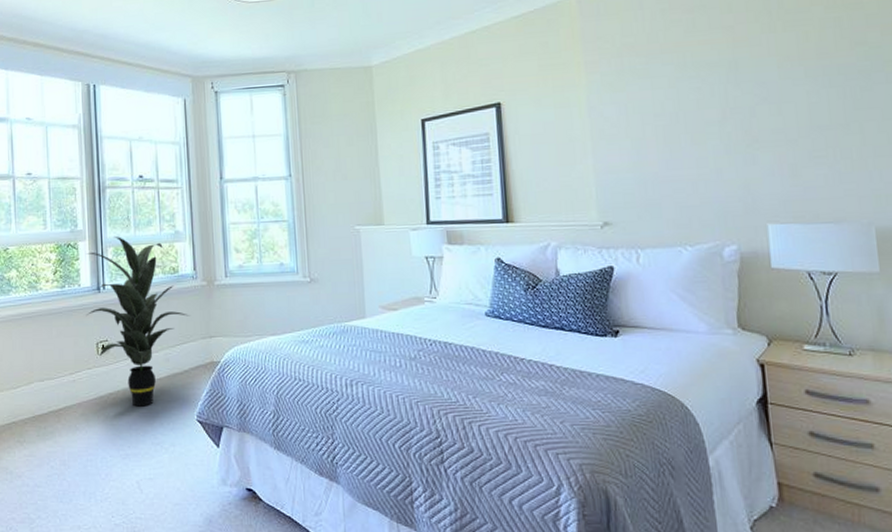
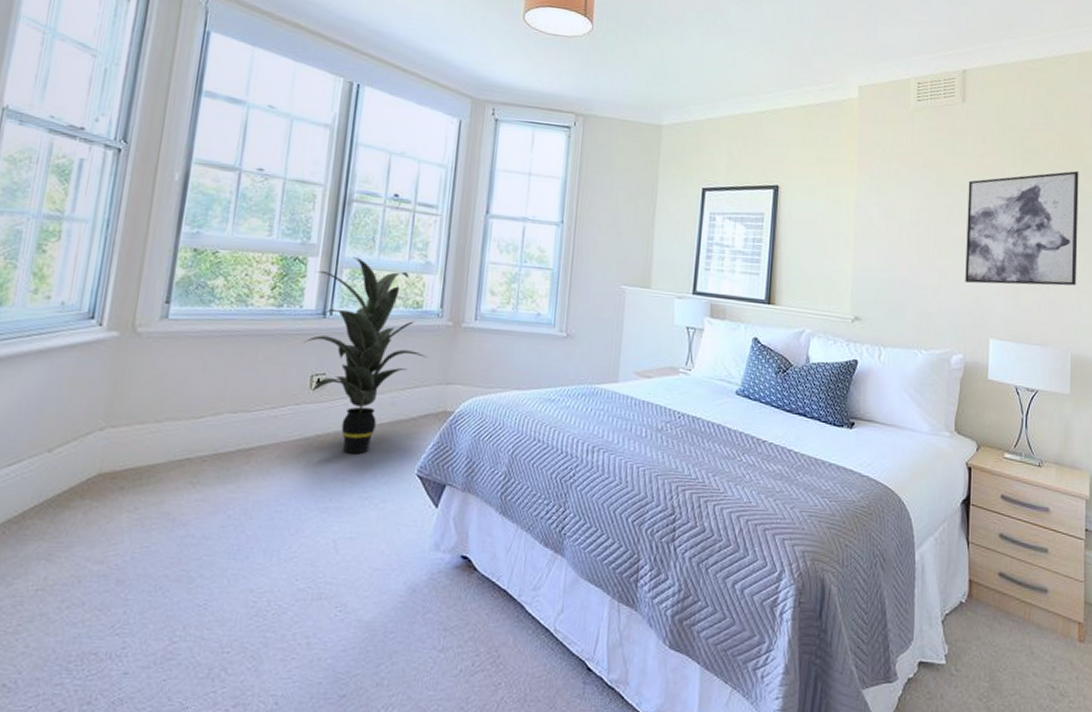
wall art: none [718,20,873,169] -> present [965,170,1079,286]

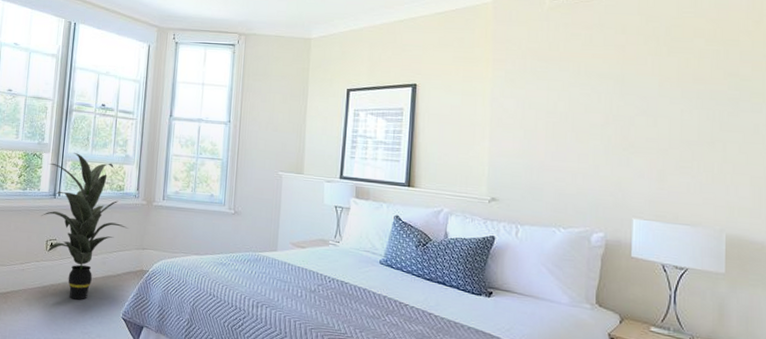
wall art: present [965,170,1079,286] -> none [605,55,734,168]

